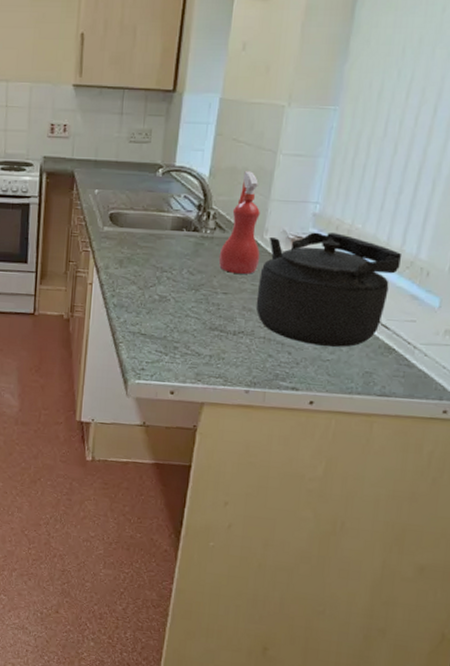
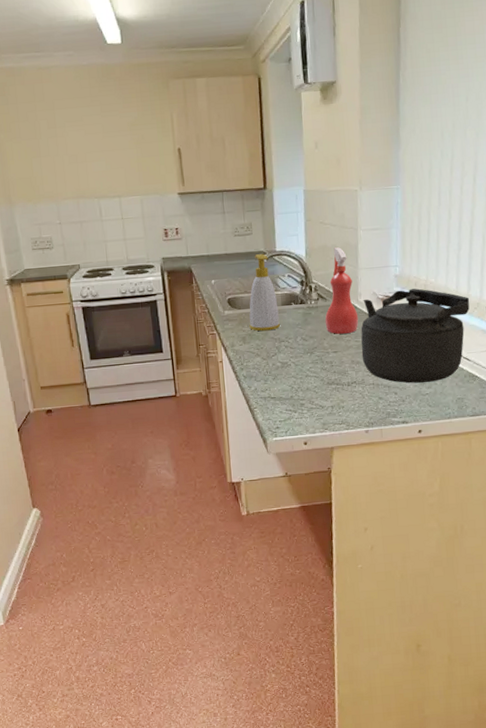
soap bottle: none [129,167,167,257] -> present [249,254,280,332]

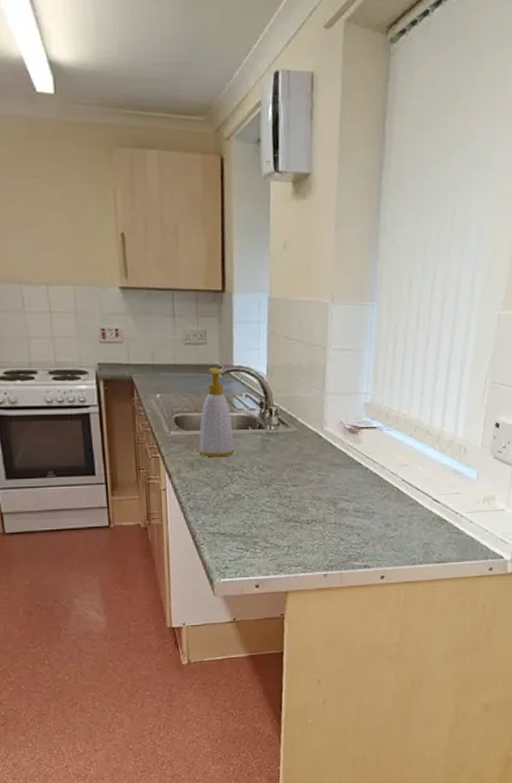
spray bottle: present [325,247,359,334] -> none [285,367,323,466]
kettle: present [361,288,470,384] -> none [324,420,443,525]

